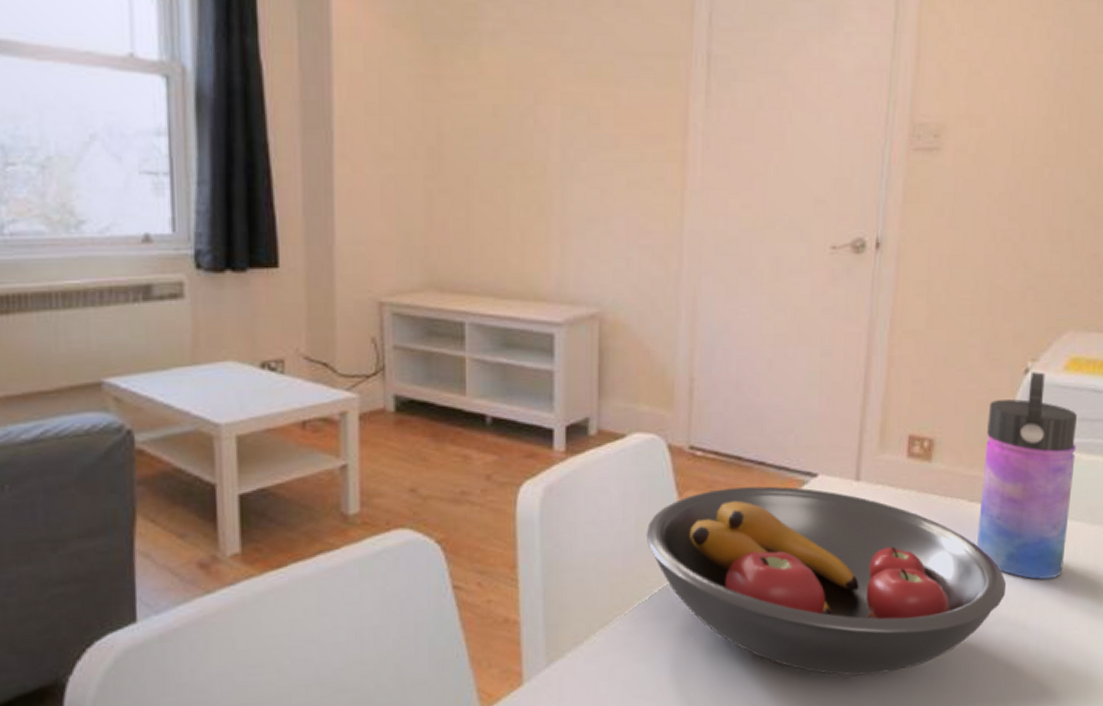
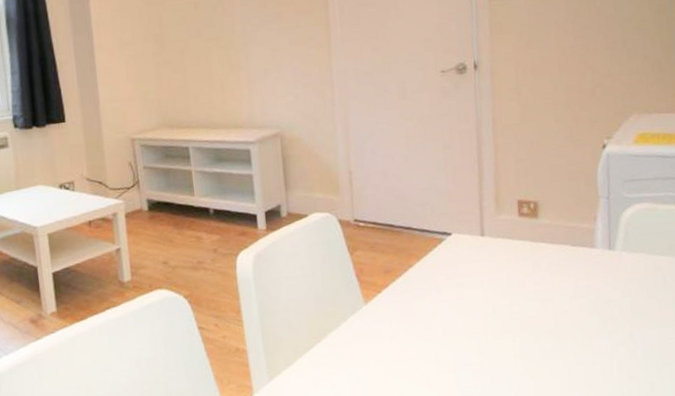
fruit bowl: present [646,486,1007,676] -> none [330,244,612,381]
water bottle: present [977,372,1078,580] -> none [577,146,656,302]

